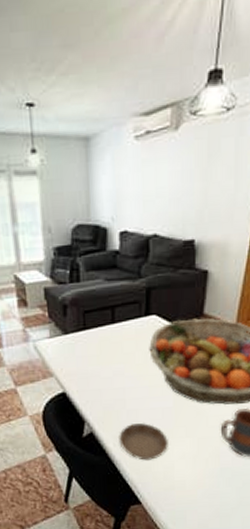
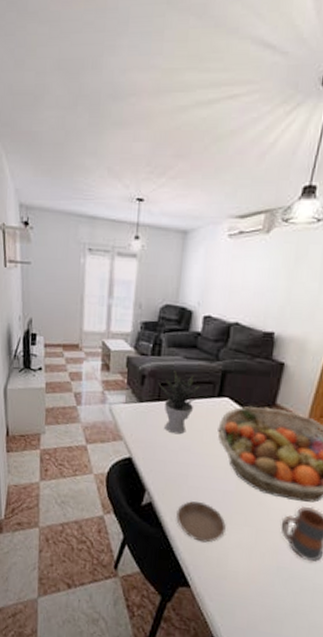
potted plant: none [81,296,126,361] -> present [158,371,201,435]

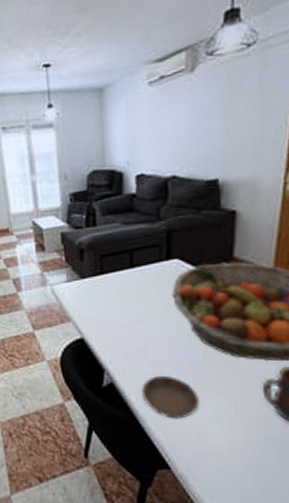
potted plant: present [158,371,201,435] -> none [98,239,145,307]

